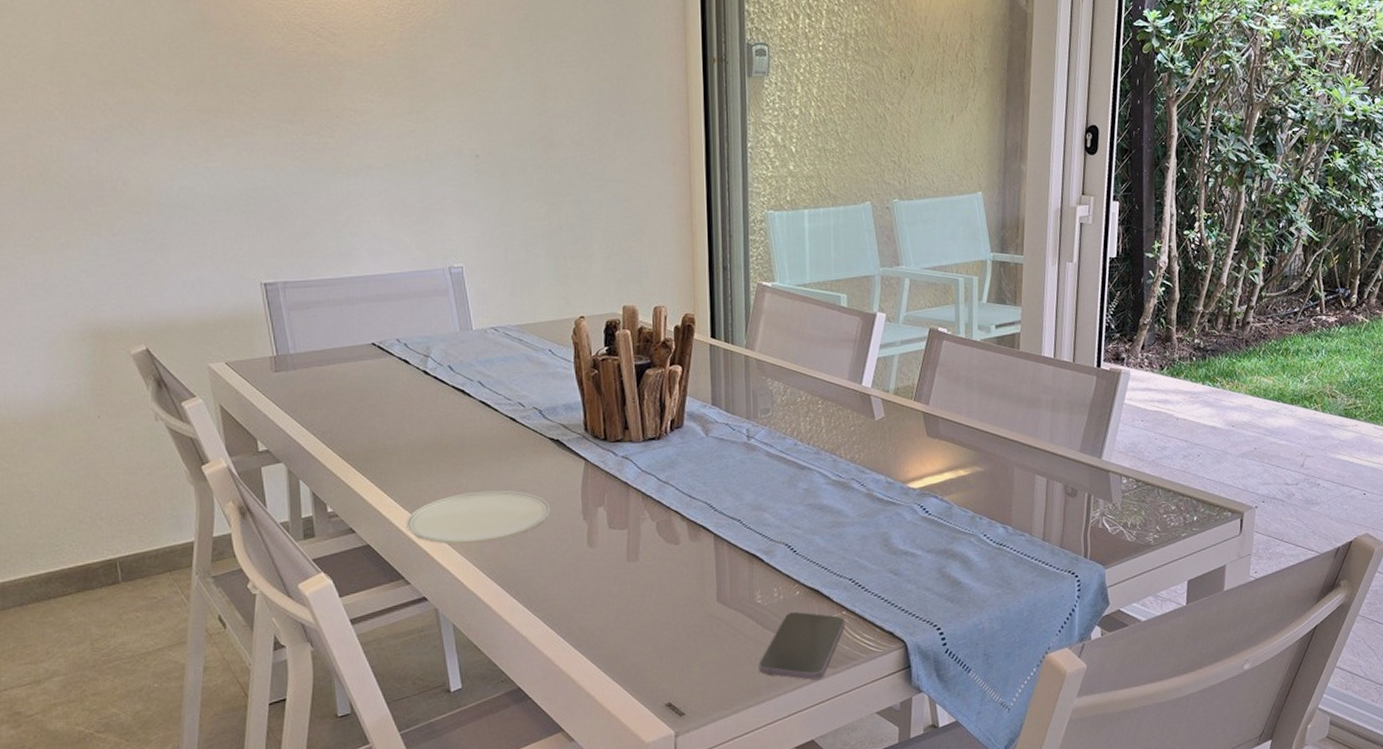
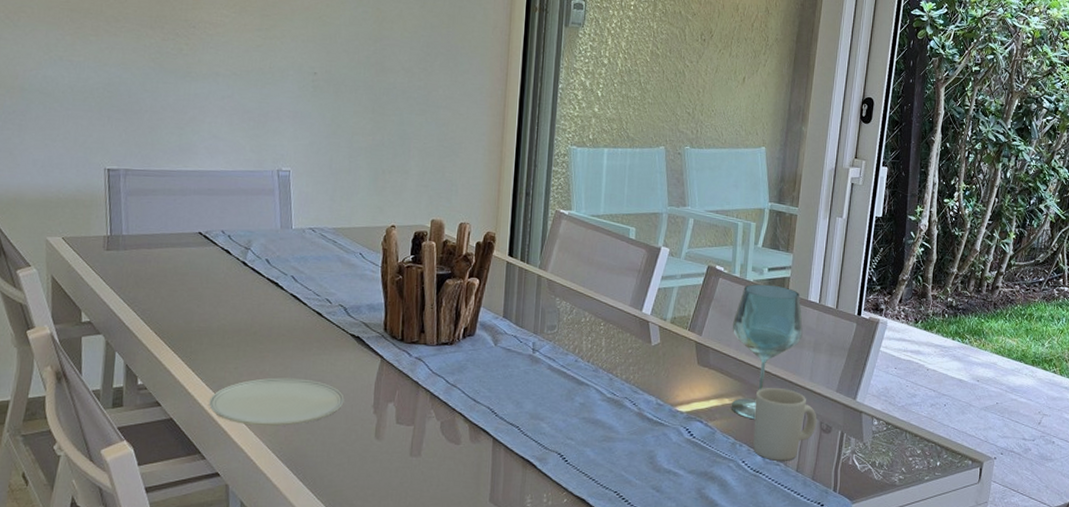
wine glass: none [961,343,1039,490] -> present [731,284,803,420]
mug: none [992,453,1061,531] -> present [753,387,817,461]

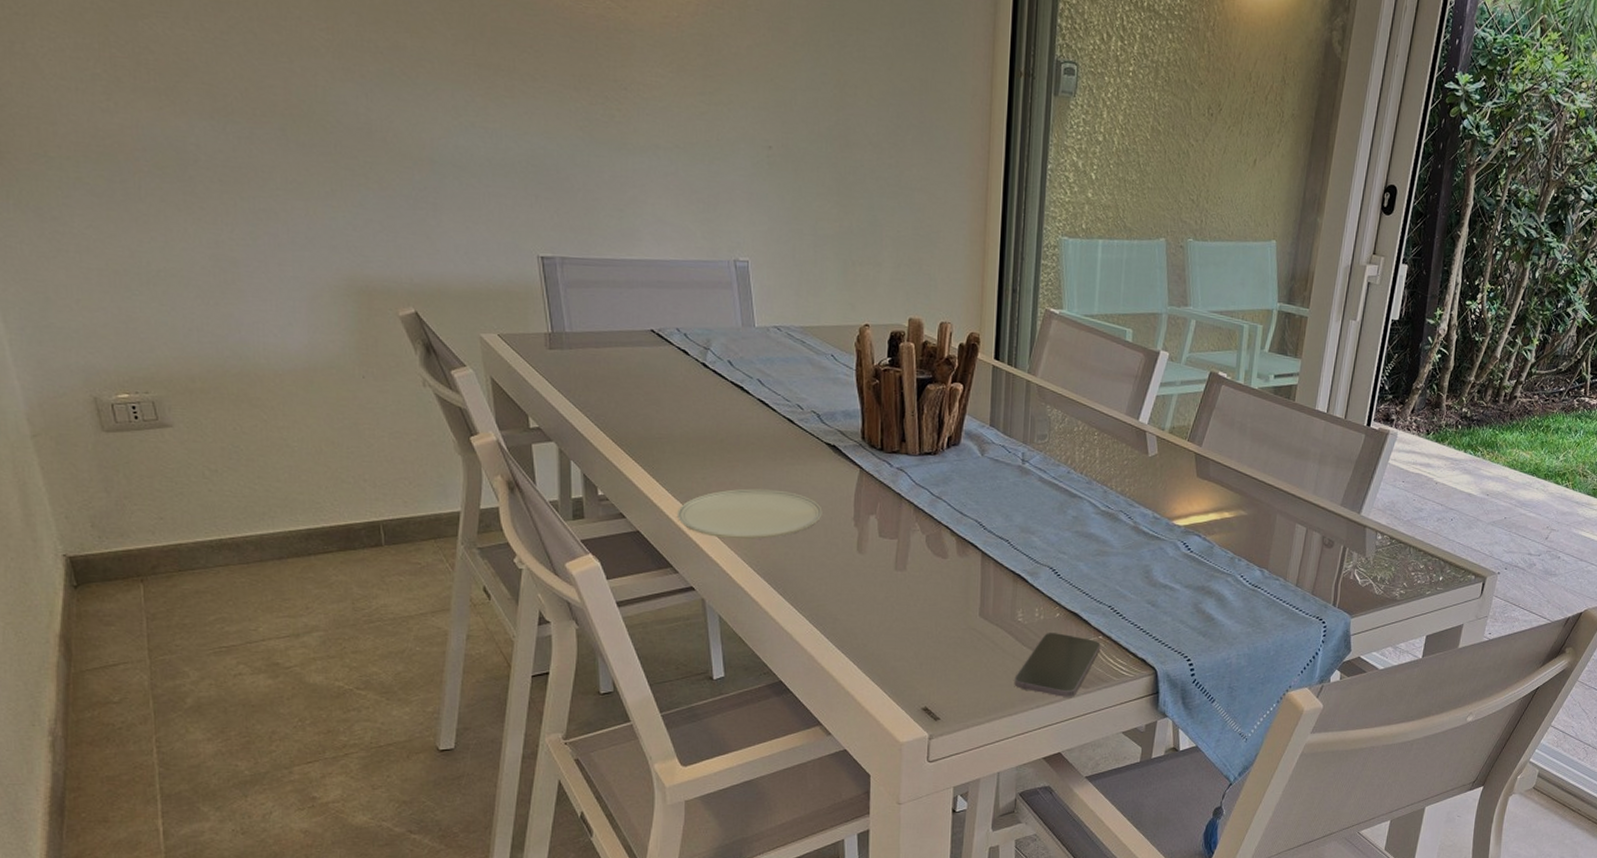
wine glass: present [731,284,803,420] -> none [1230,392,1309,534]
mug: present [753,387,817,461] -> none [1252,500,1320,576]

